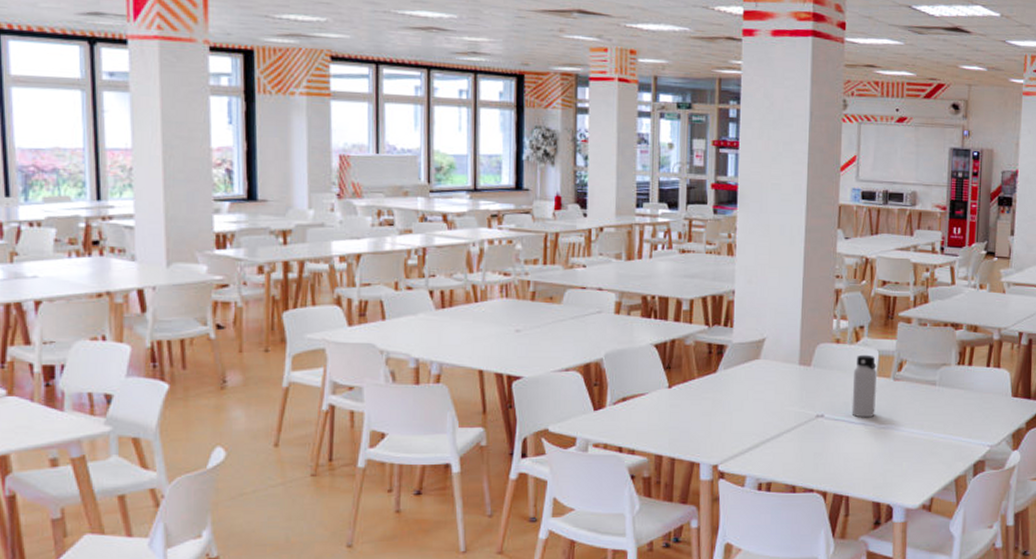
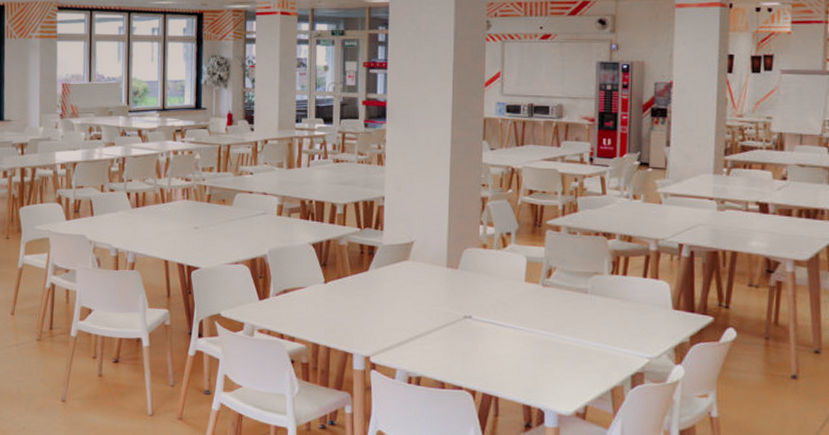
water bottle: present [851,354,877,418] -> none [500,260,525,322]

